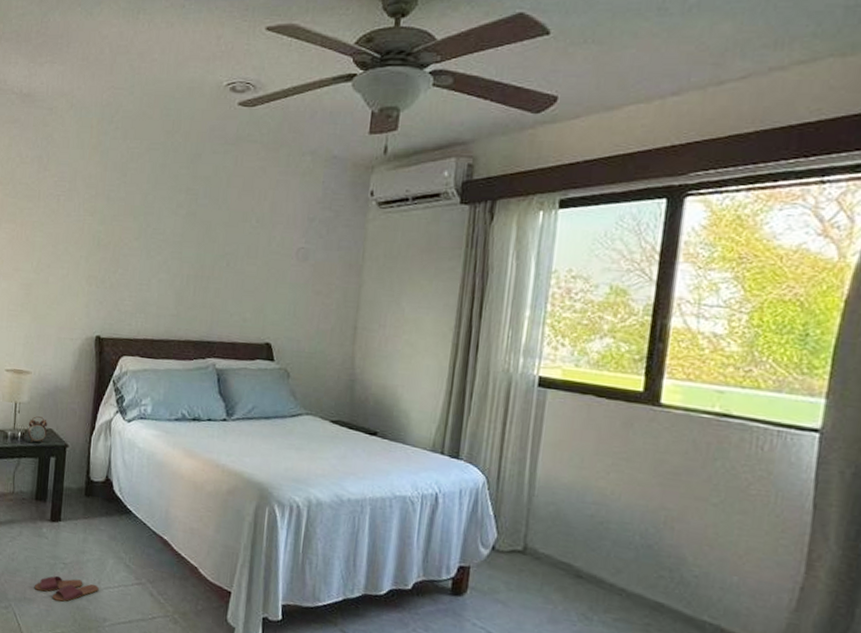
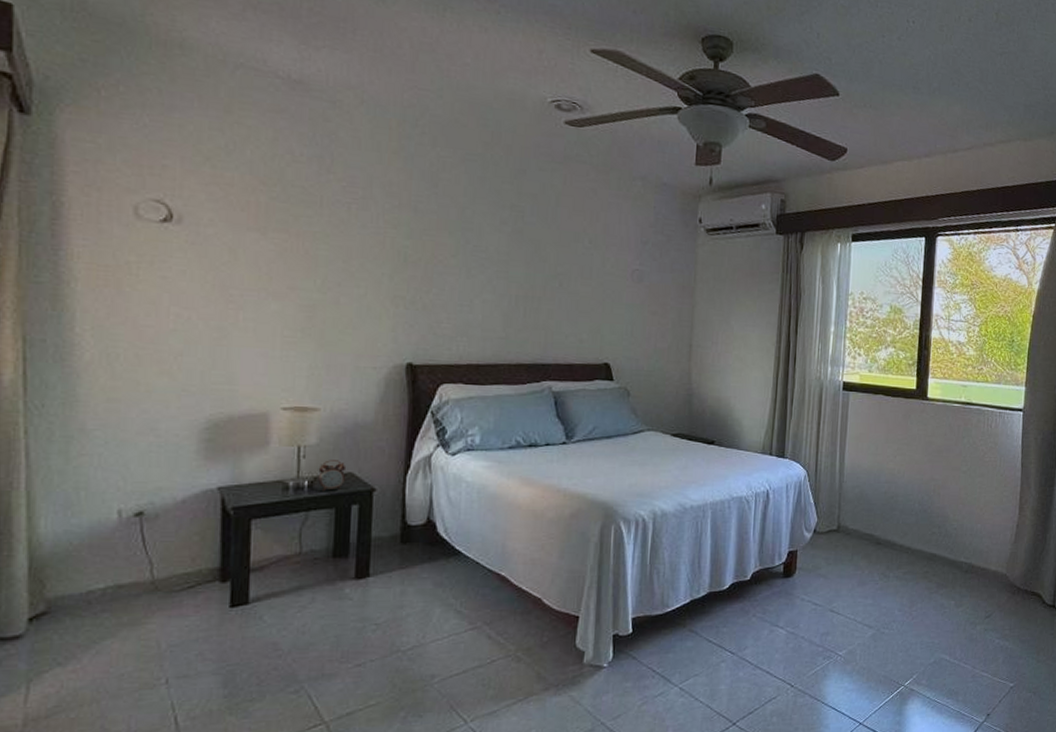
slippers: present [34,575,99,602] -> none [335,639,424,668]

